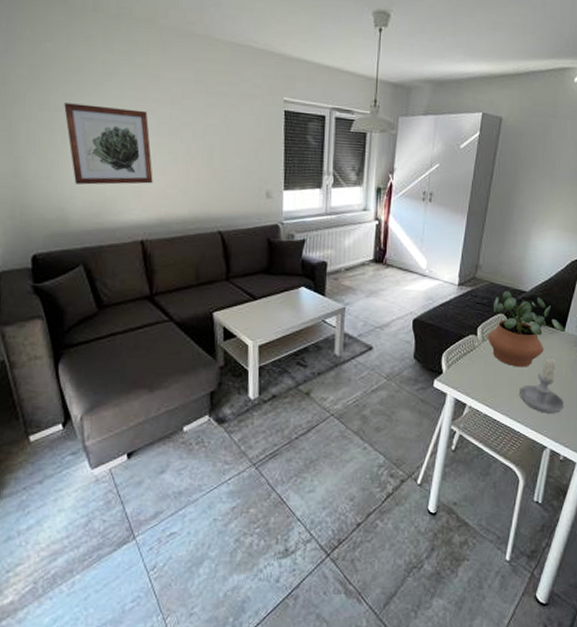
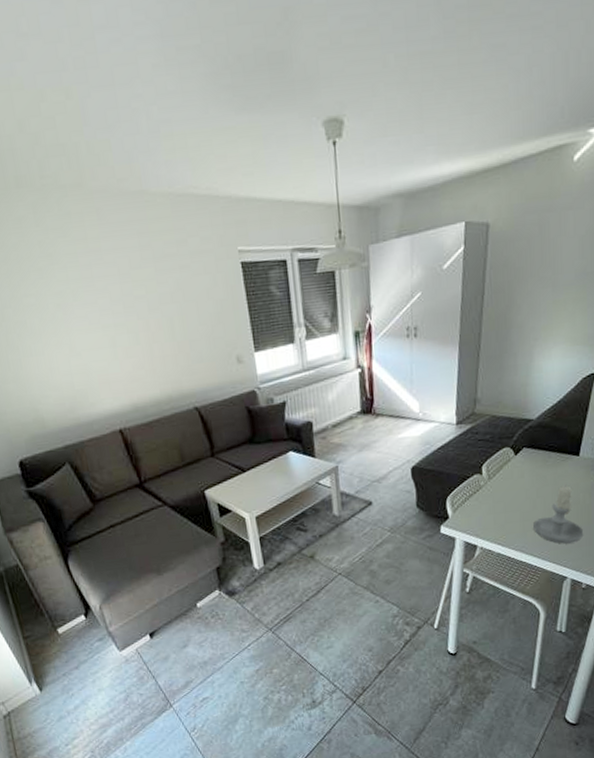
wall art: present [64,103,153,185] -> none [11,291,119,382]
potted plant: present [488,290,566,367] -> none [494,421,581,501]

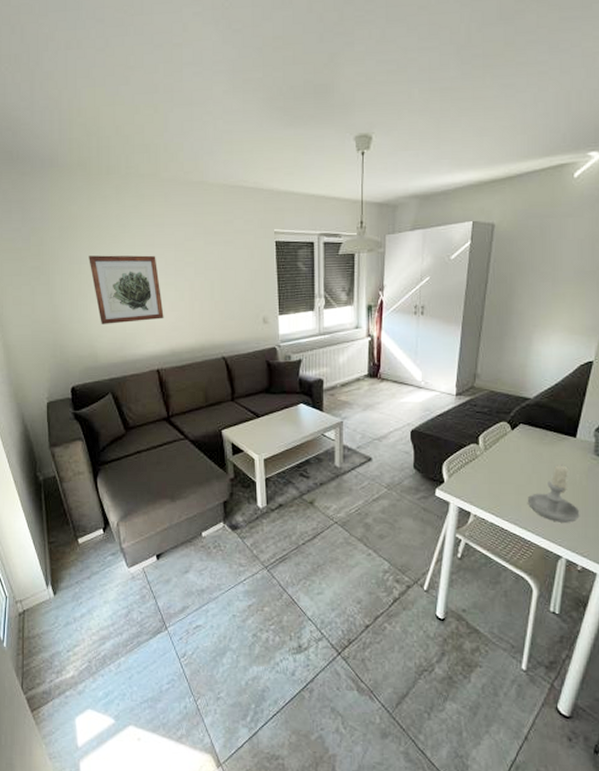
wall art: none [11,291,119,382] -> present [89,255,164,324]

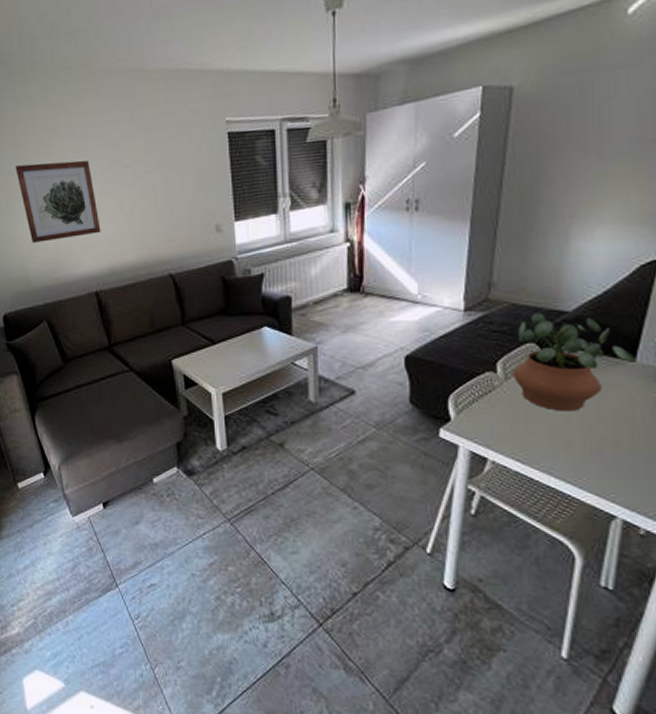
potted plant: none [490,398,578,475] -> present [512,312,637,411]
candle: present [528,463,580,523] -> none [567,396,642,473]

